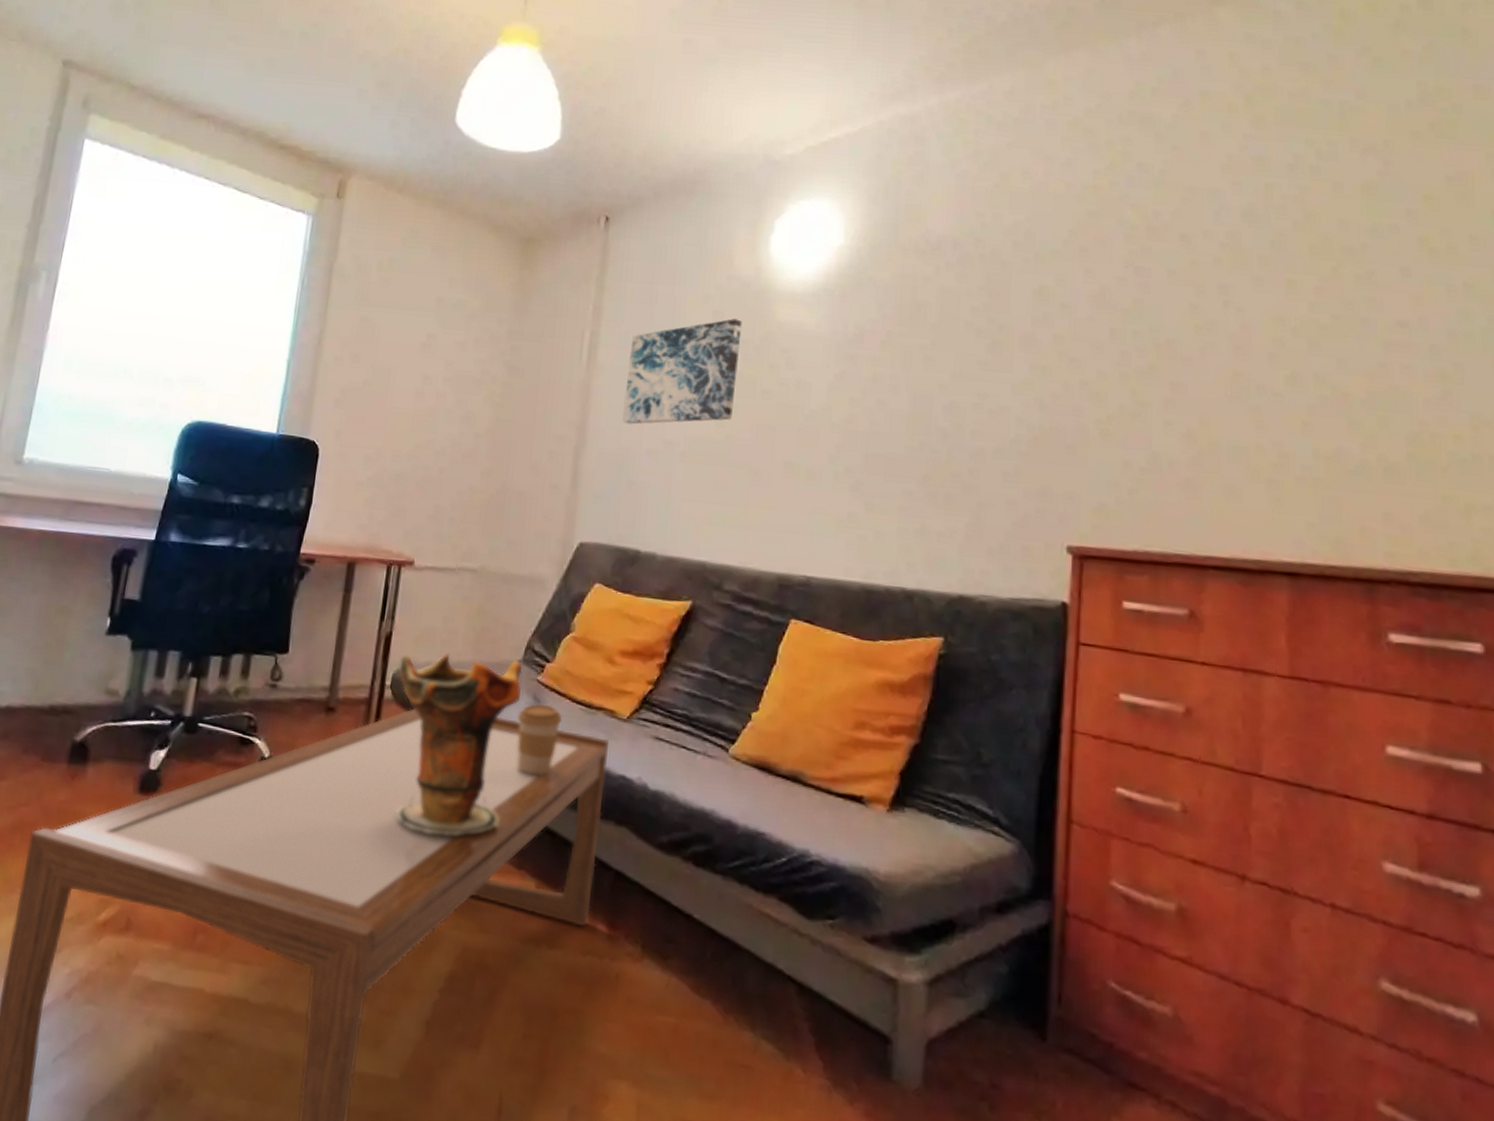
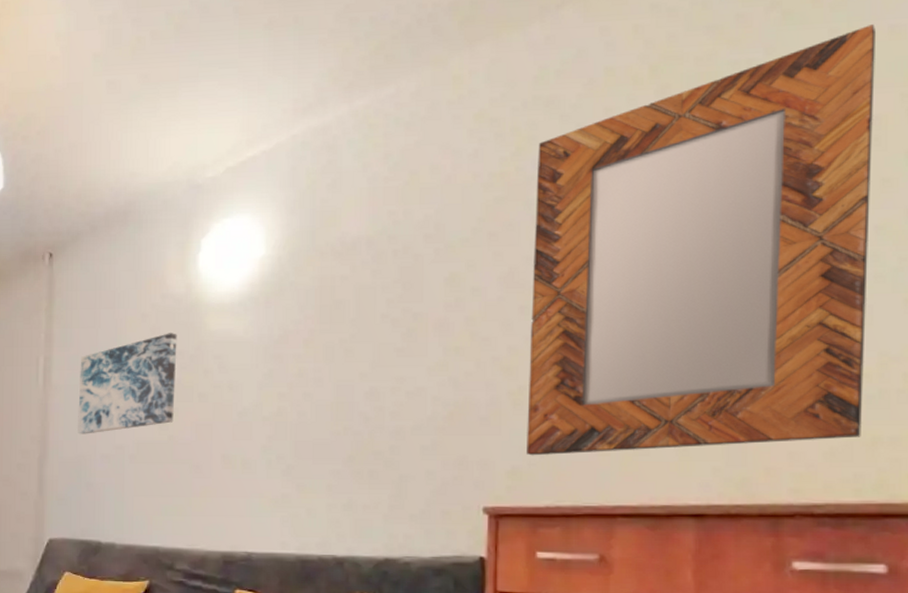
home mirror: none [1114,81,1461,503] -> present [527,23,875,456]

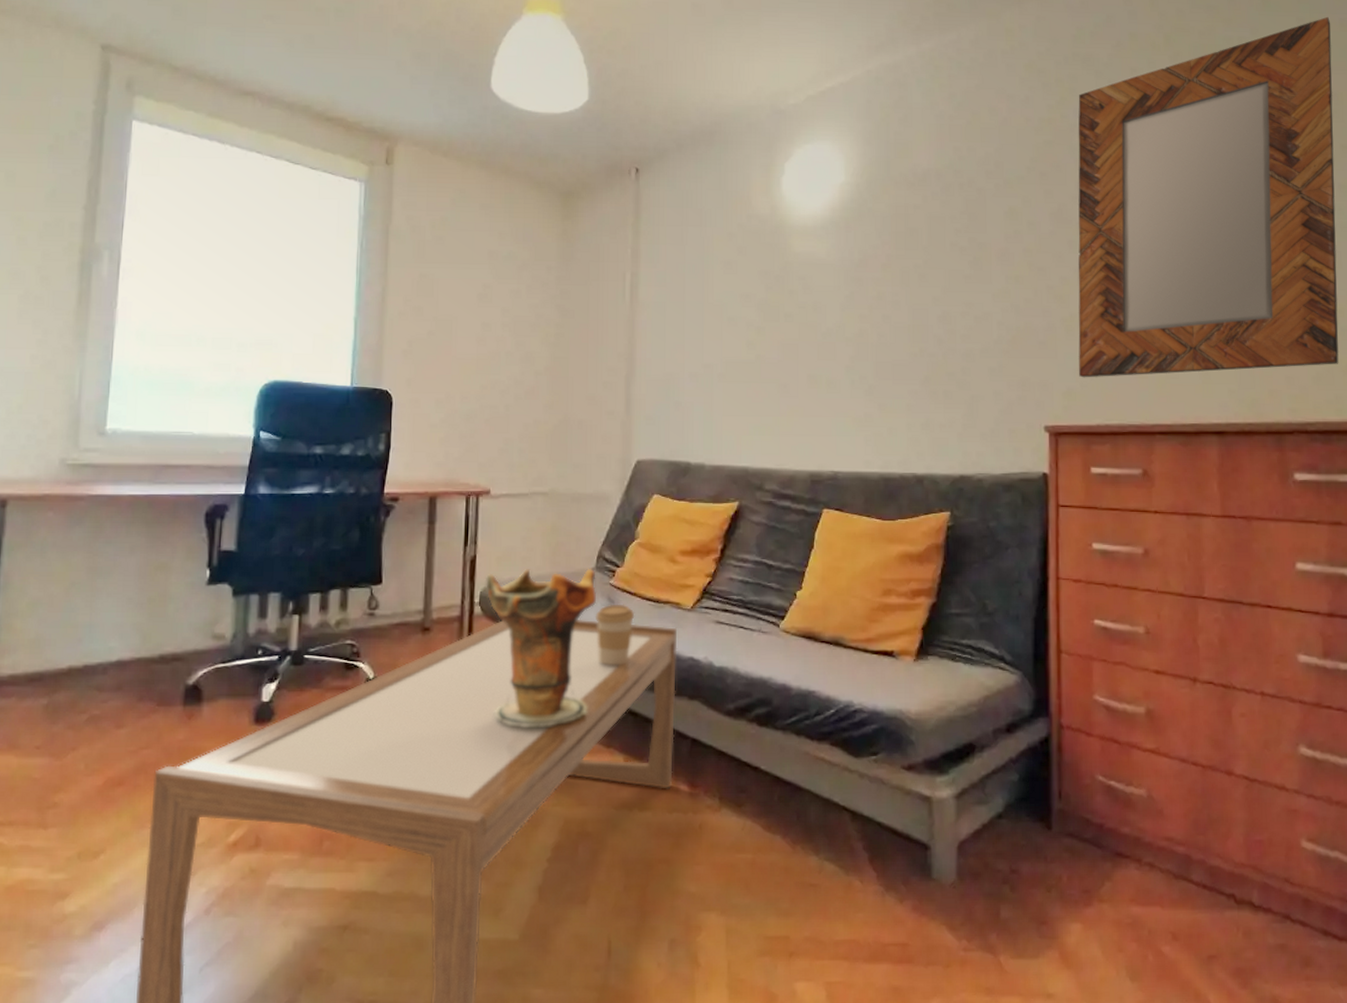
wall art: present [78,333,177,434] -> none [666,253,763,353]

